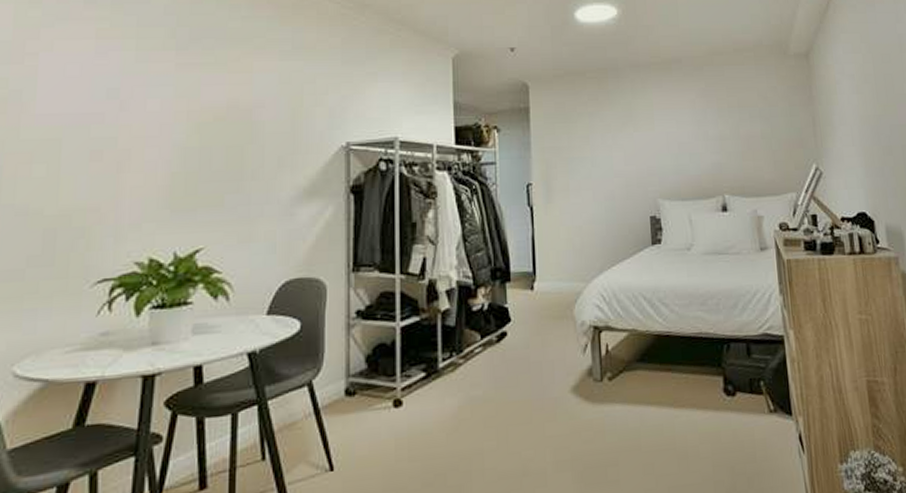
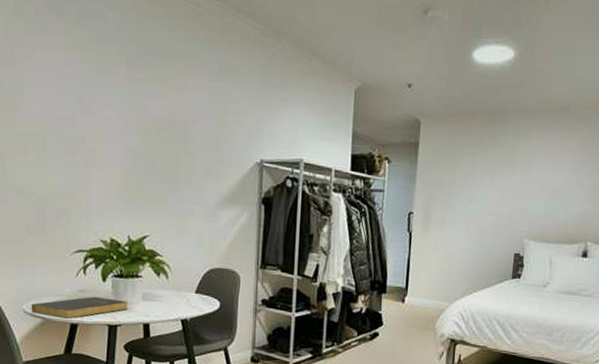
book: none [25,338,171,377] -> present [31,296,127,319]

